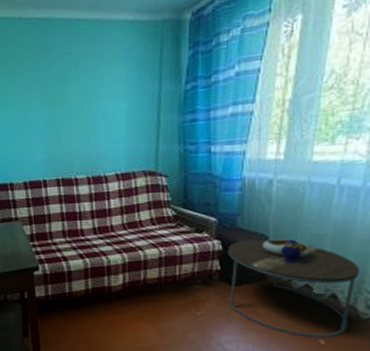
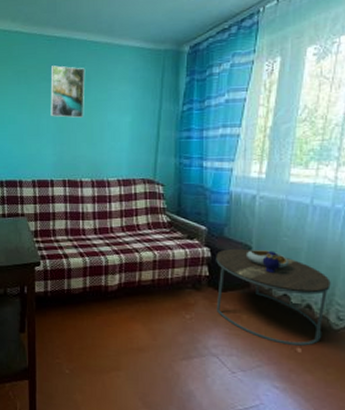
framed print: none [35,51,75,111] -> present [50,65,86,118]

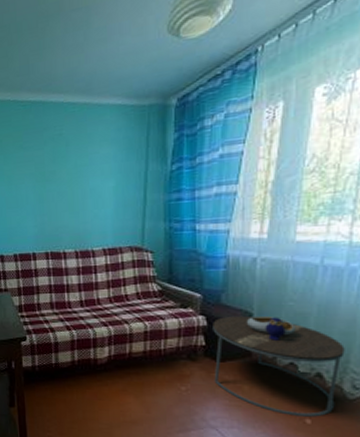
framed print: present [50,65,86,118] -> none [27,132,64,188]

